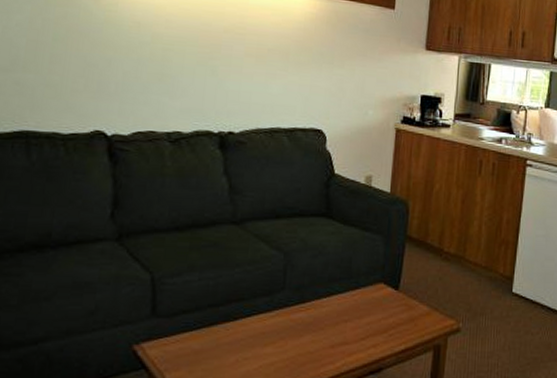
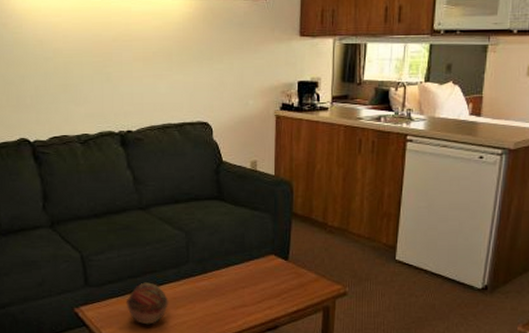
decorative ball: none [198,313,256,367] -> present [123,282,169,325]

